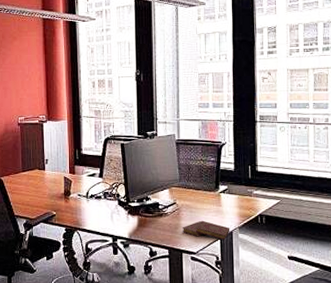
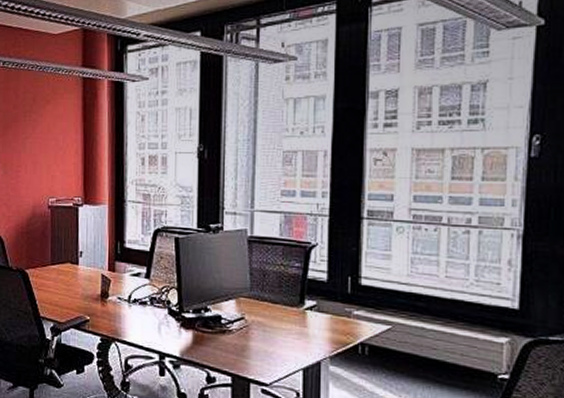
book: present [182,220,230,240] -> none [251,343,318,372]

